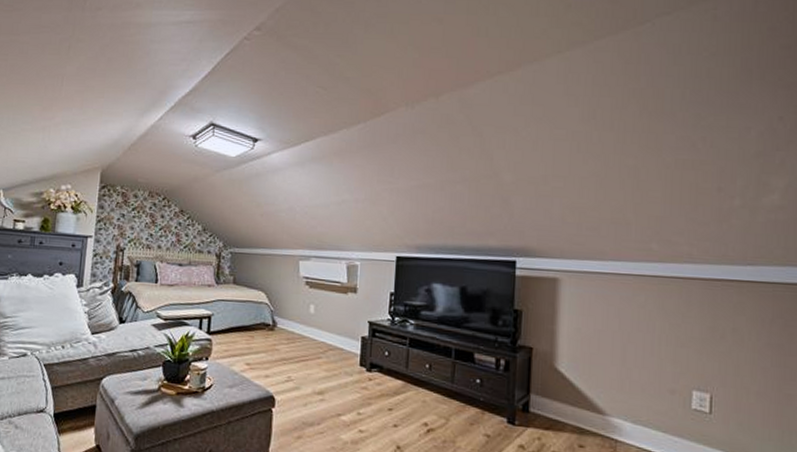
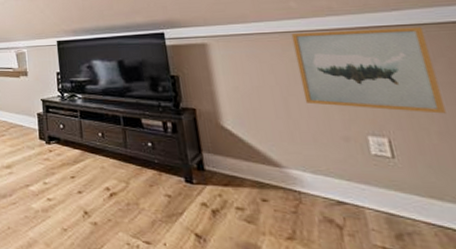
wall art: none [642,278,771,375] -> present [291,27,446,114]

